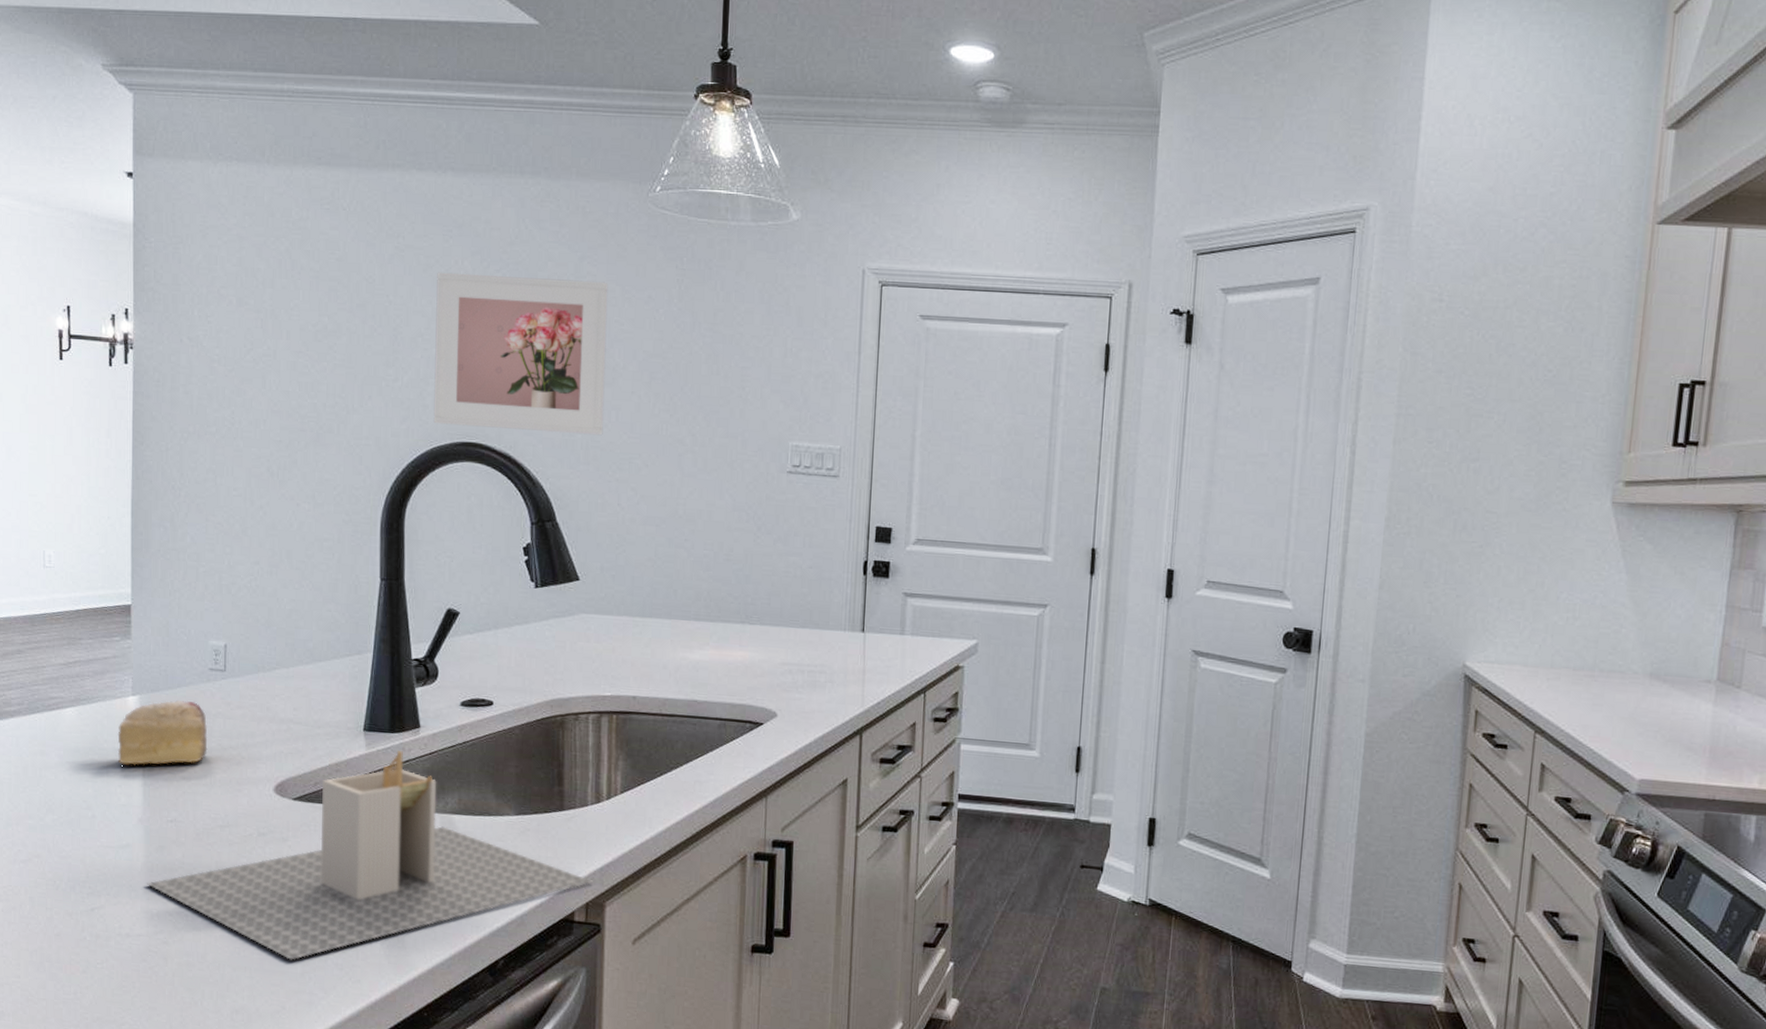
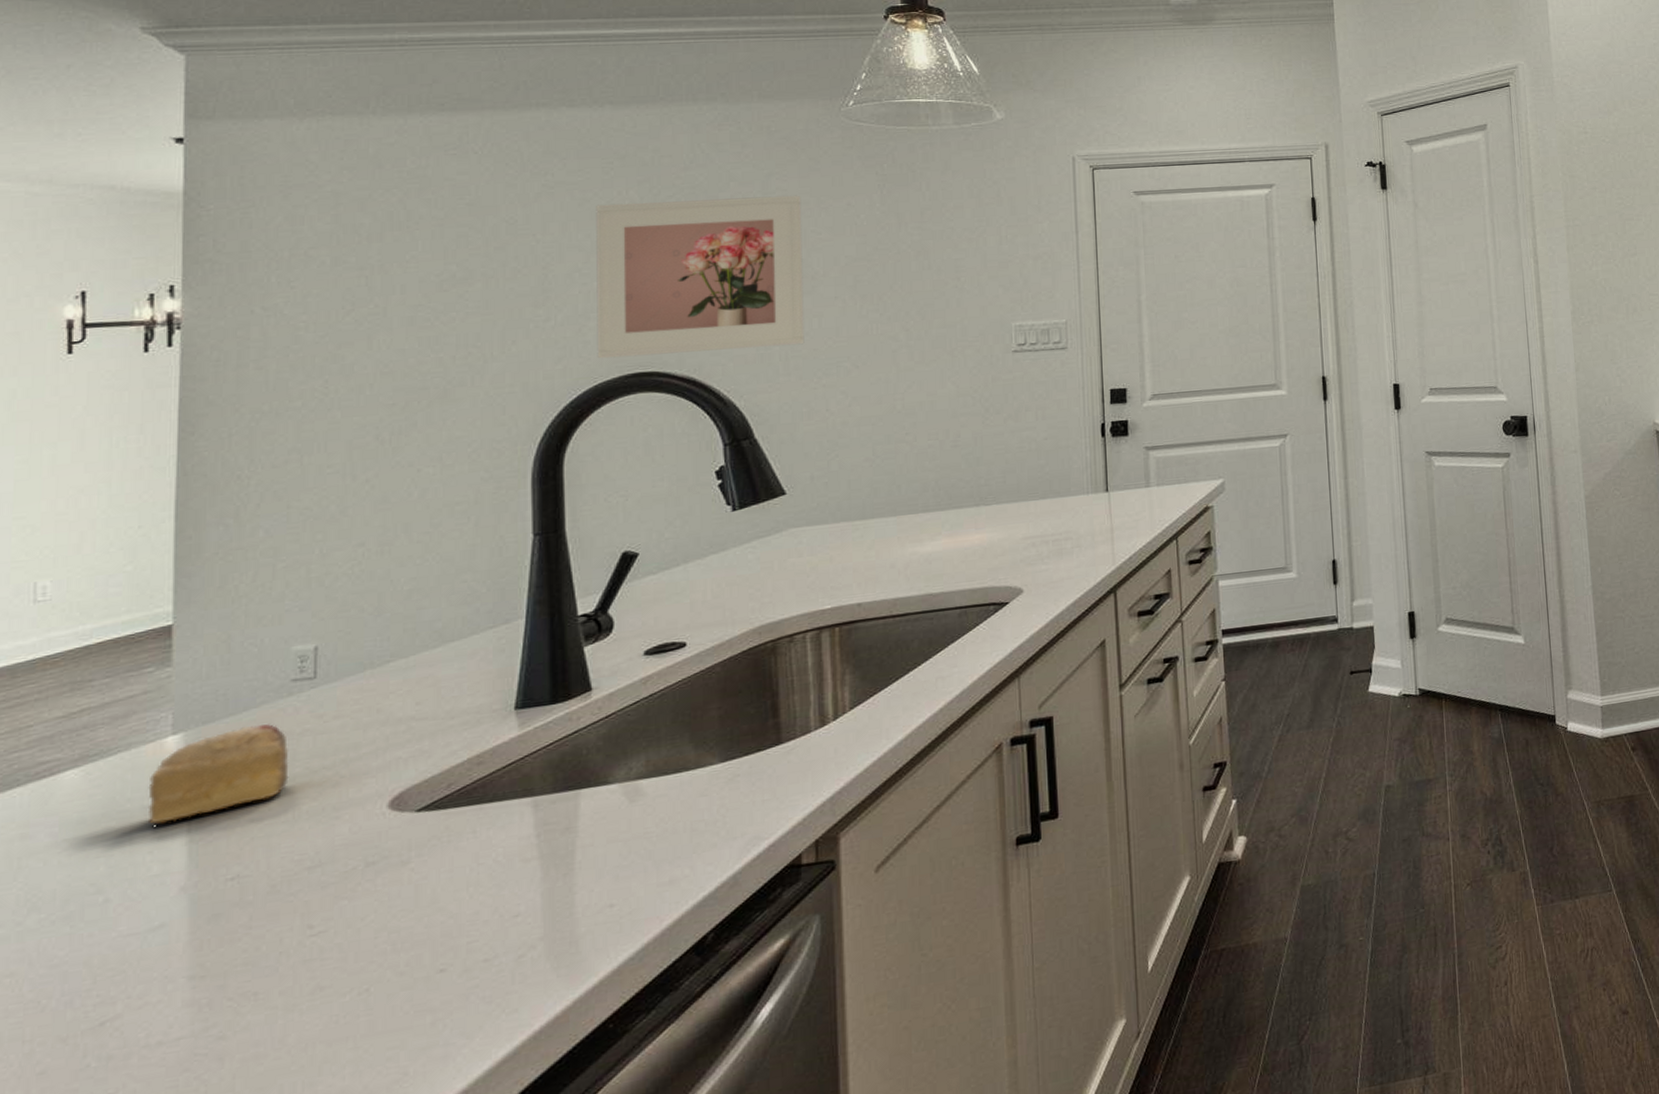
utensil holder: present [147,749,593,960] -> none [192,721,822,1010]

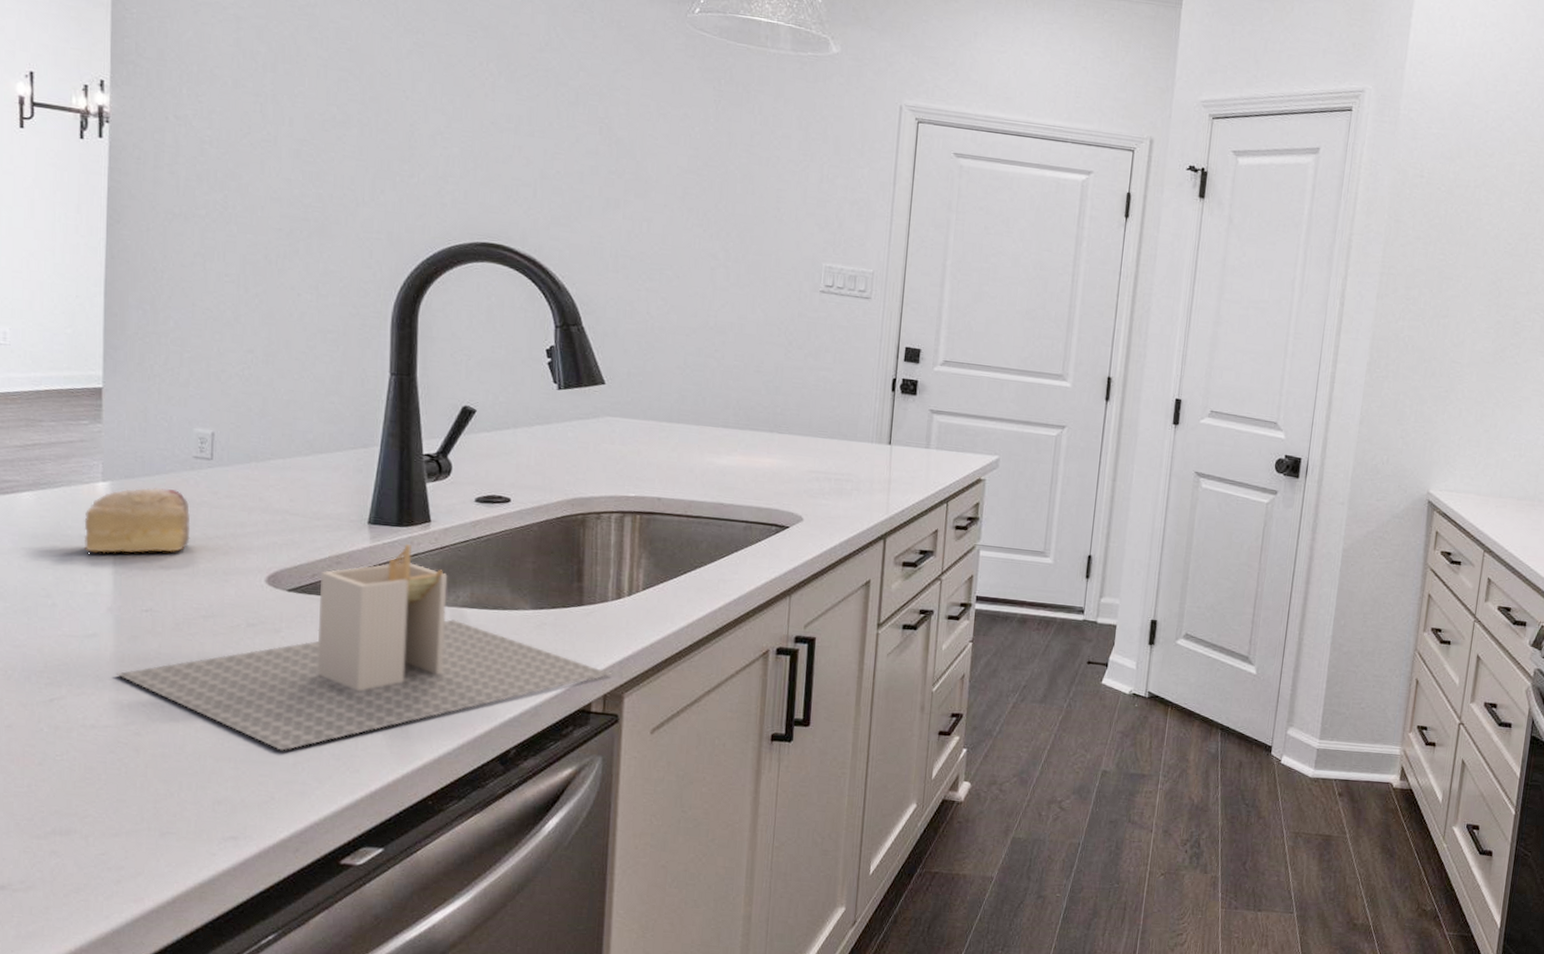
utensil holder: none [192,721,822,1010] -> present [117,543,612,751]
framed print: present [596,195,805,359] -> none [452,71,643,245]

